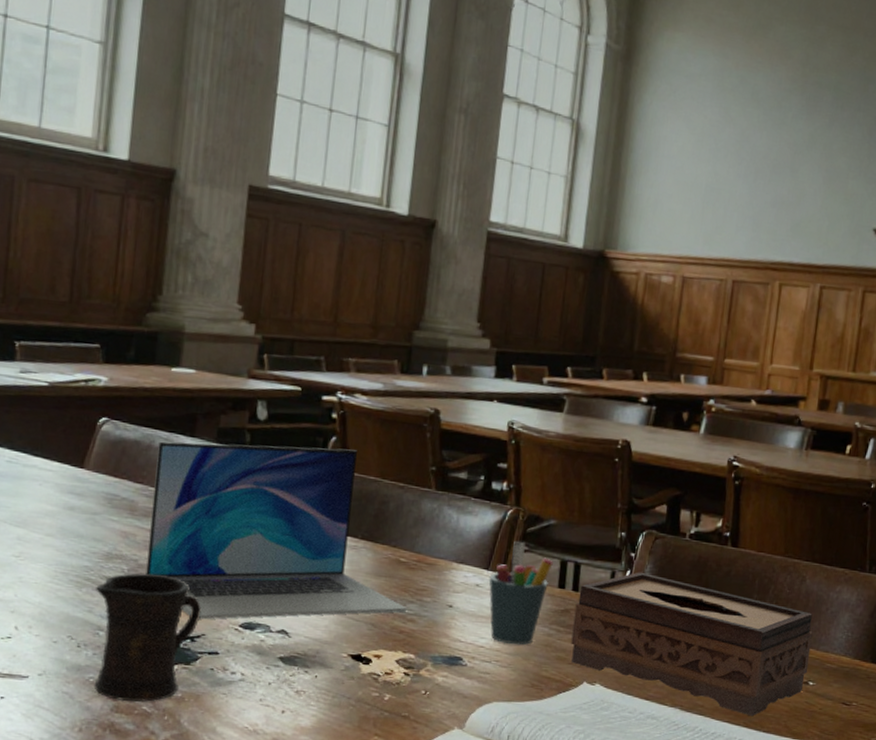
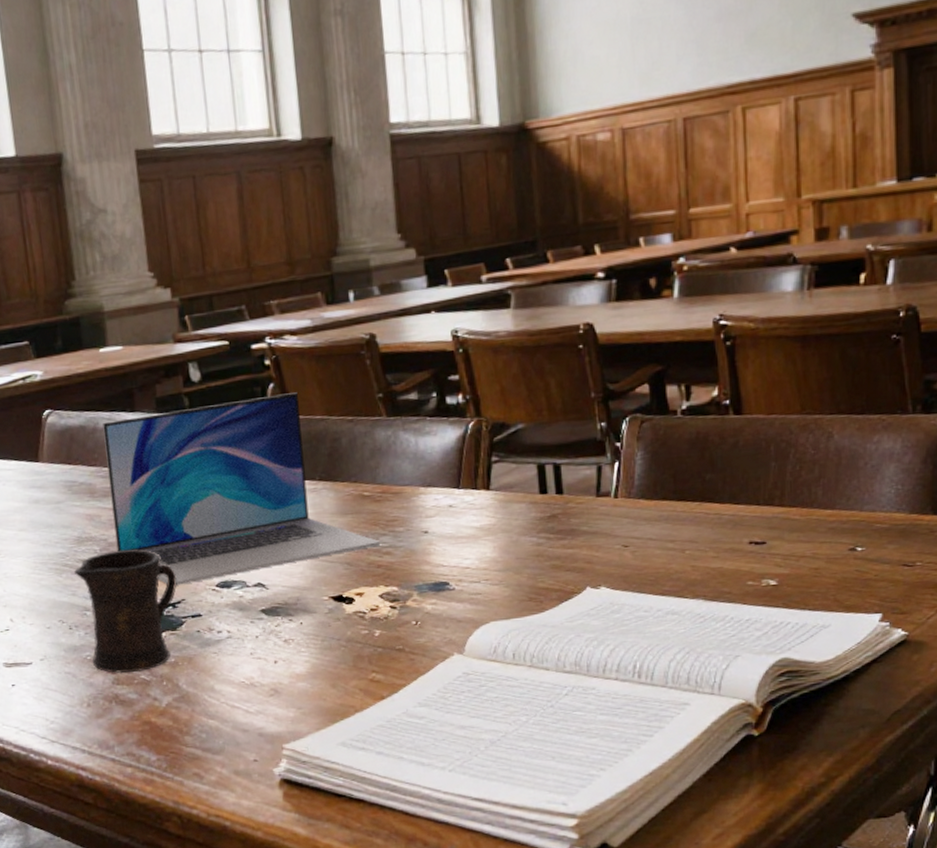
pen holder: present [489,540,553,645] -> none [461,452,529,561]
tissue box: present [571,572,813,717] -> none [562,461,853,596]

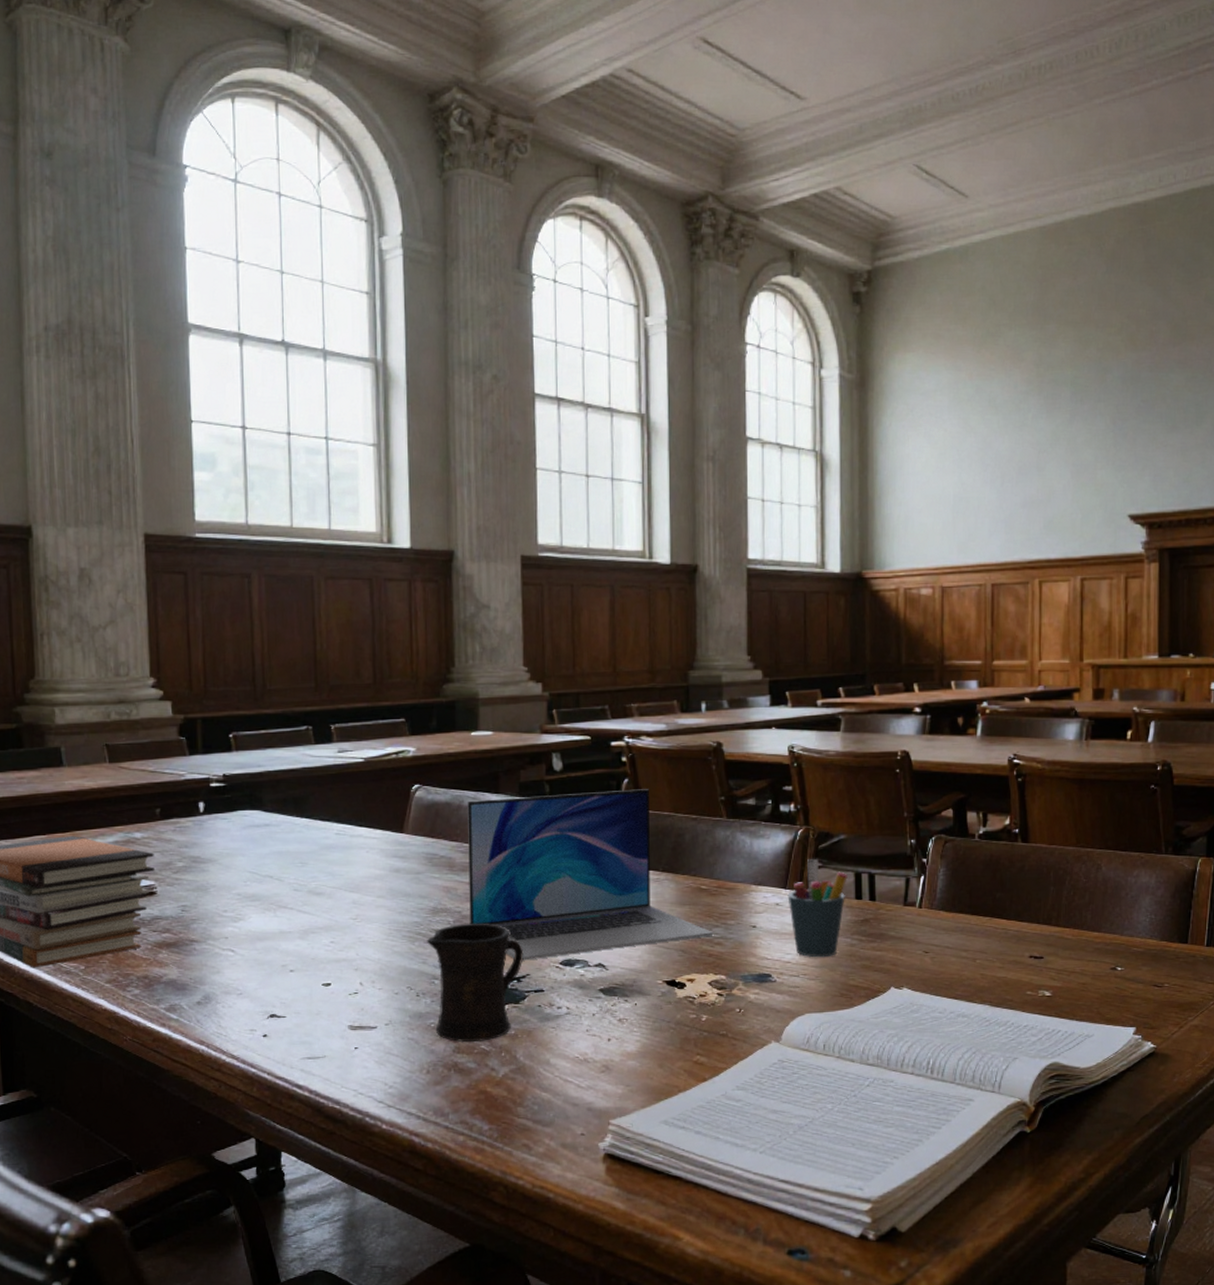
pen holder: none [461,452,529,561] -> present [787,858,848,958]

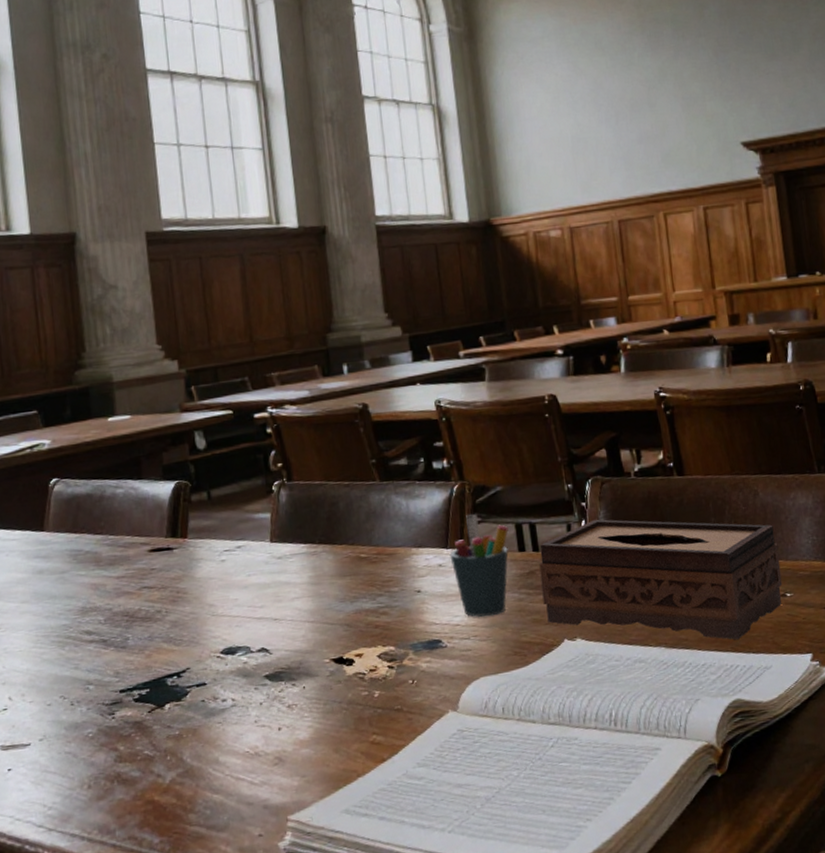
mug: present [427,923,524,1043] -> none [78,618,182,751]
laptop: present [467,789,714,961] -> none [110,459,378,654]
tissue box: none [874,876,1115,1006] -> present [539,519,783,640]

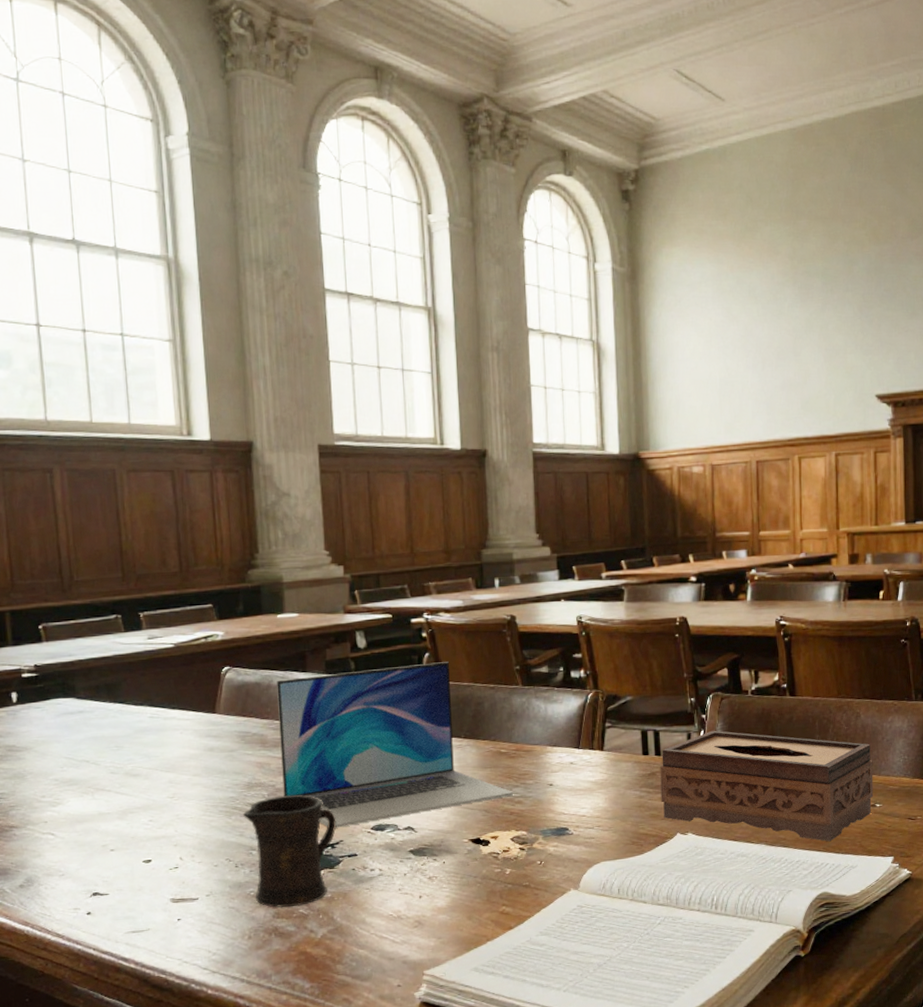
mug: none [78,618,182,751] -> present [243,795,337,908]
laptop: none [110,459,378,654] -> present [276,662,514,828]
pen holder: present [449,513,509,617] -> none [581,719,635,810]

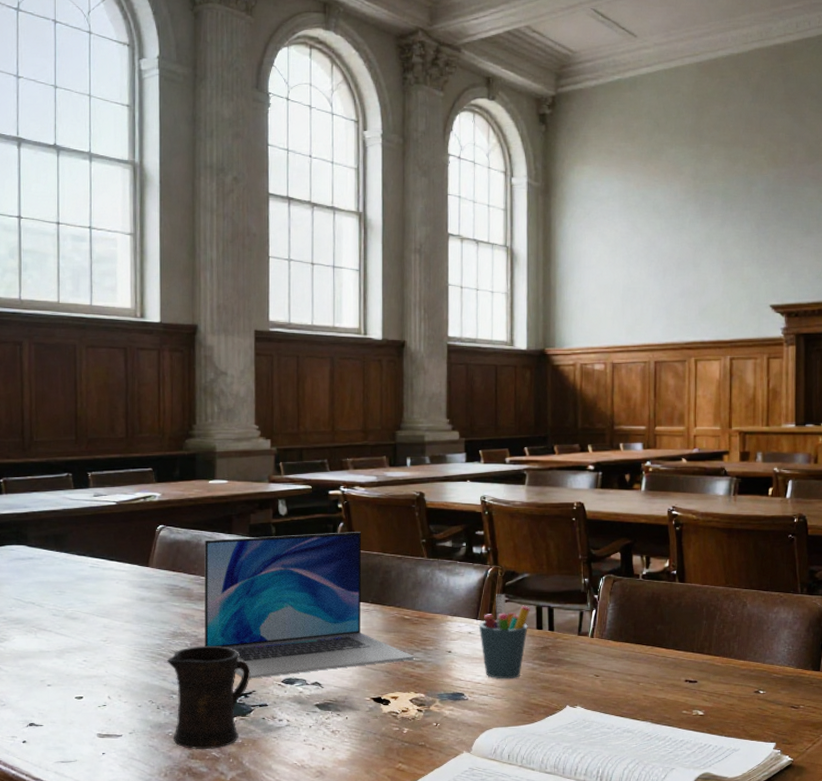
pen holder: none [581,719,635,810] -> present [479,593,530,679]
tissue box: present [660,730,874,842] -> none [552,610,758,724]

